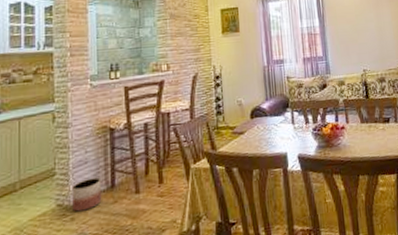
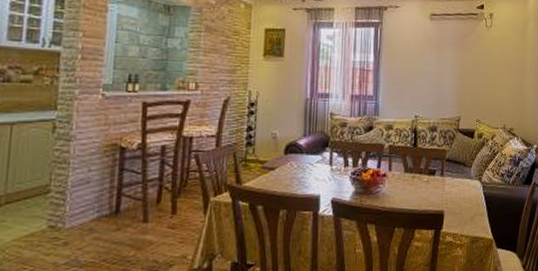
planter: present [72,177,102,212] -> none [66,200,105,236]

